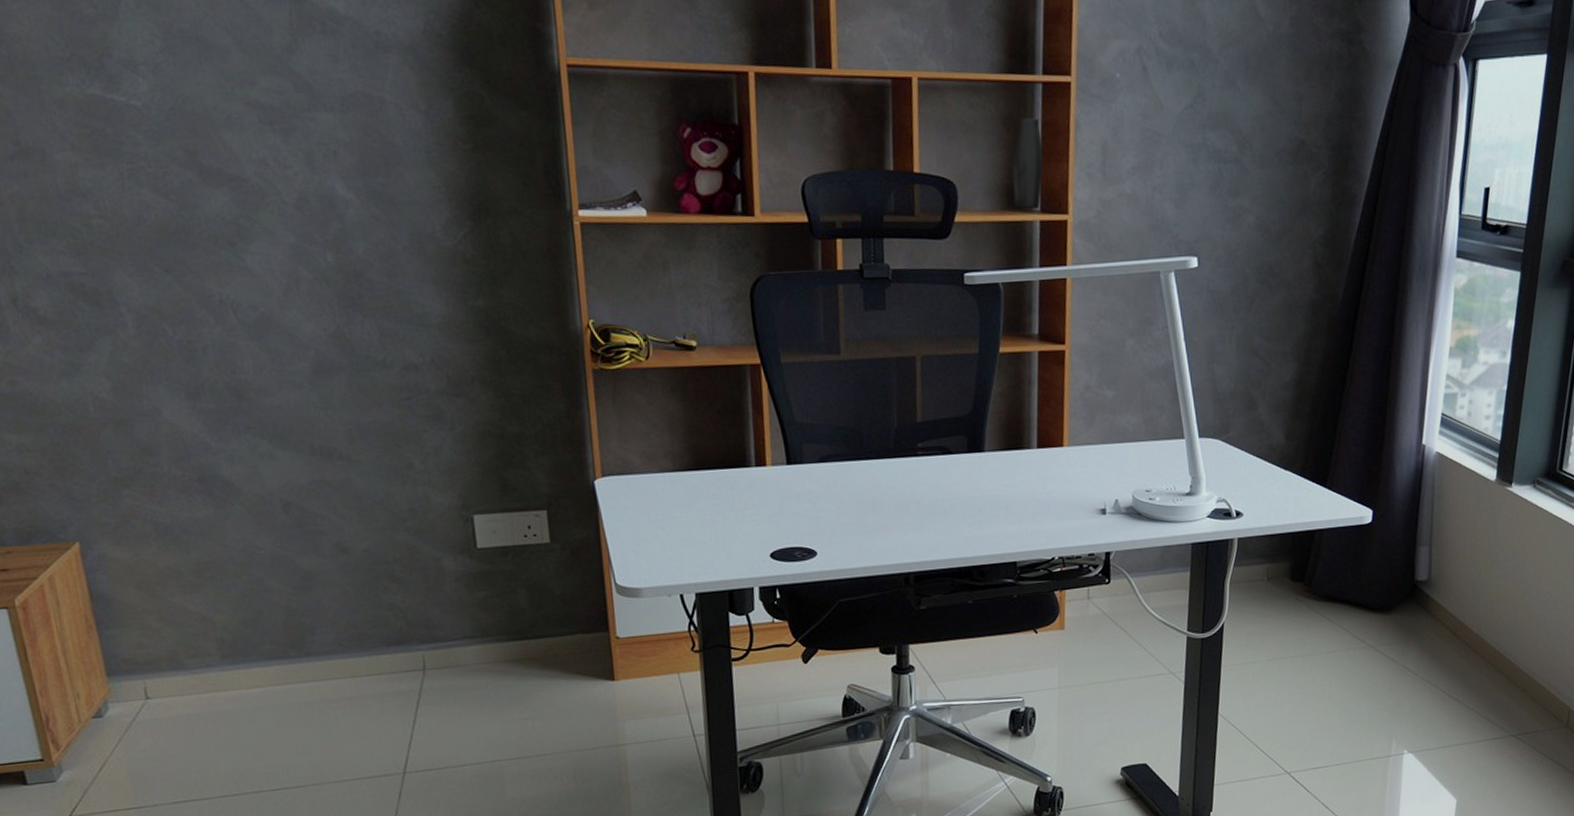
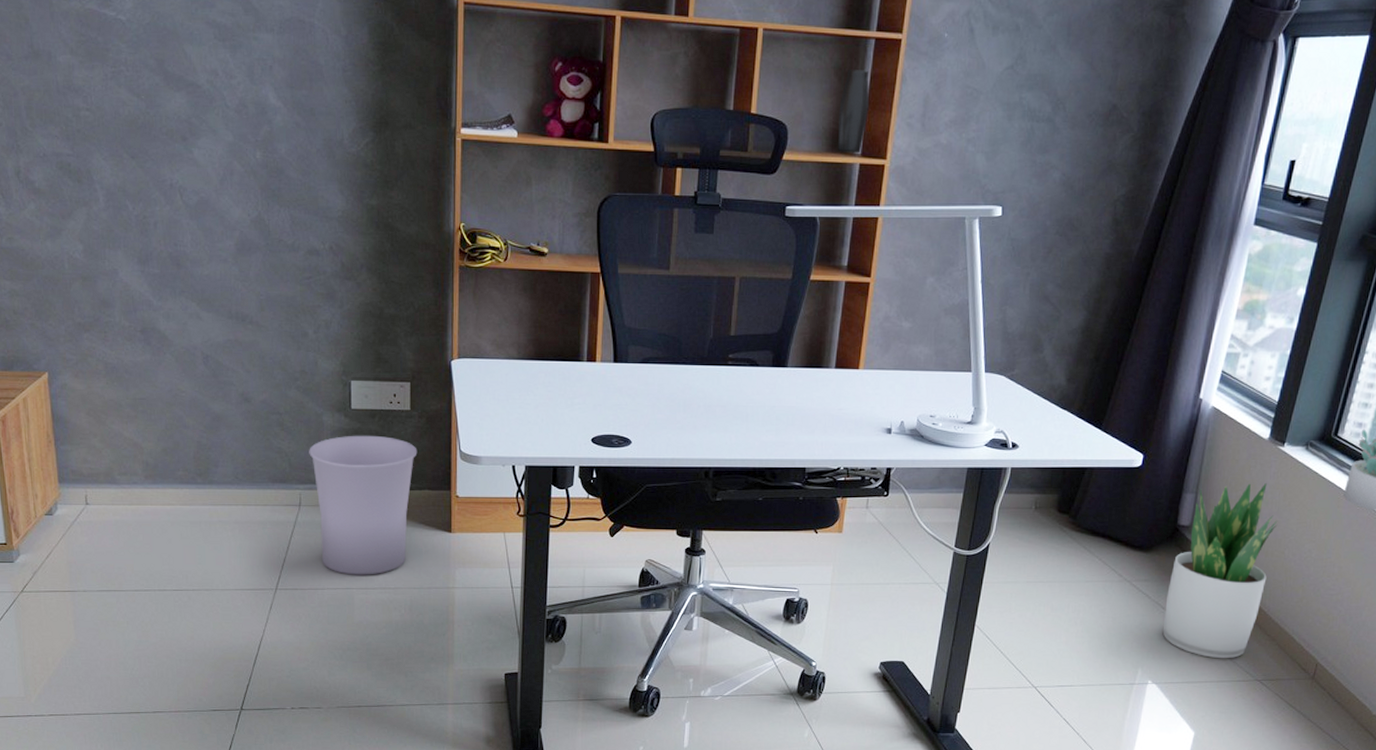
waste bin: none [429,576,564,745] -> present [309,435,418,575]
planter: none [1412,527,1515,719] -> present [1162,483,1278,659]

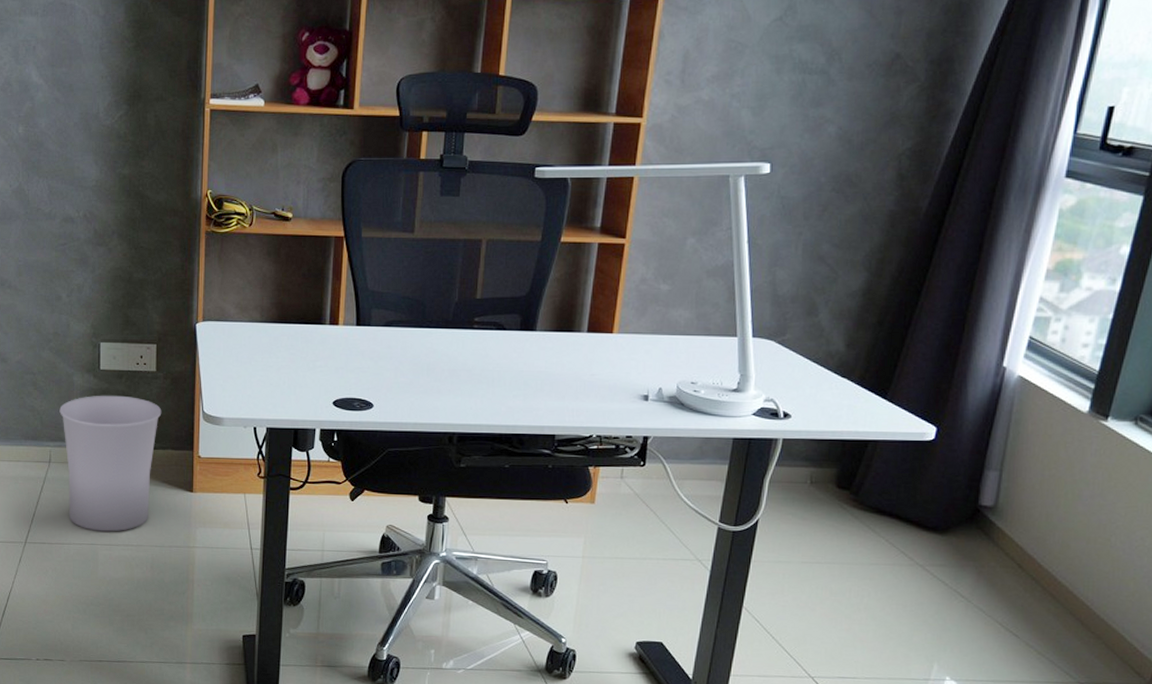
vase: present [838,68,869,152] -> none [591,27,624,112]
planter: present [1162,483,1278,659] -> none [962,461,1102,657]

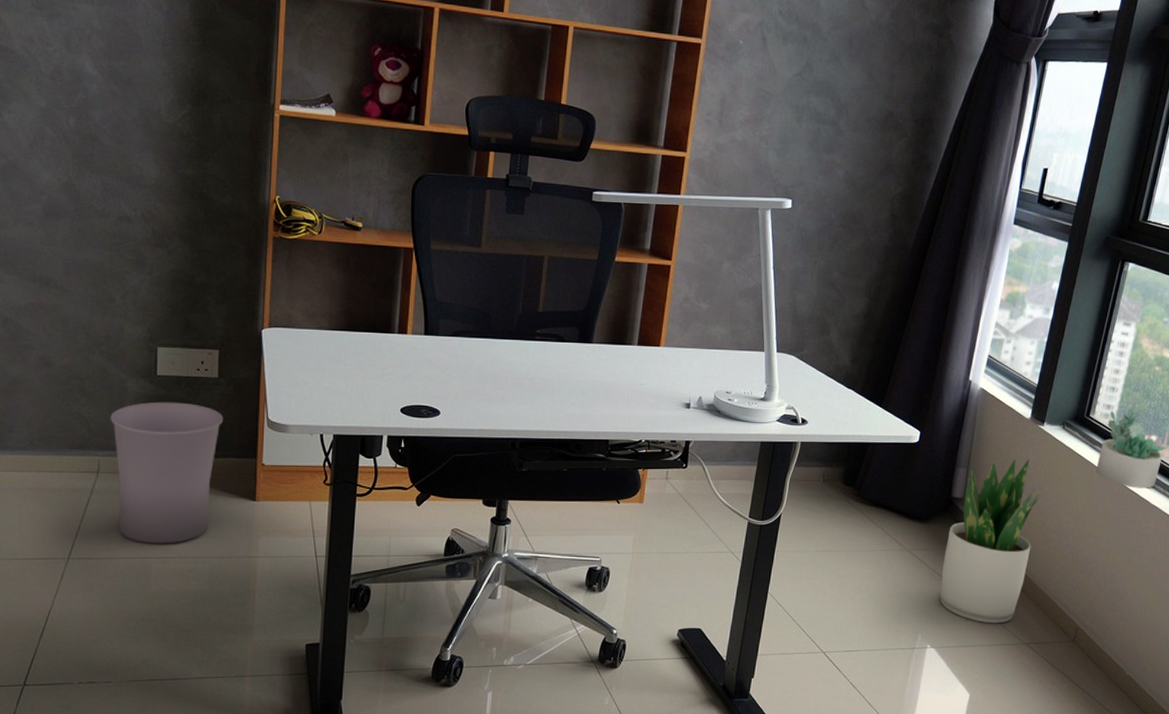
planter: none [962,461,1102,657] -> present [939,459,1040,624]

